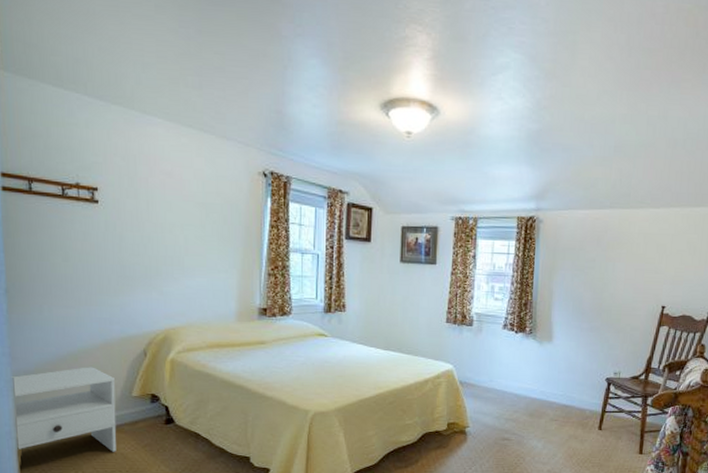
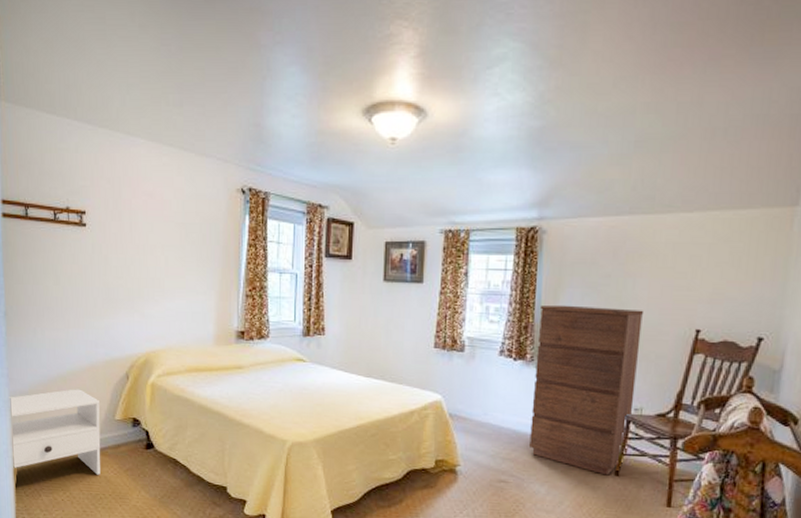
dresser: none [529,284,622,430] -> present [529,304,644,476]

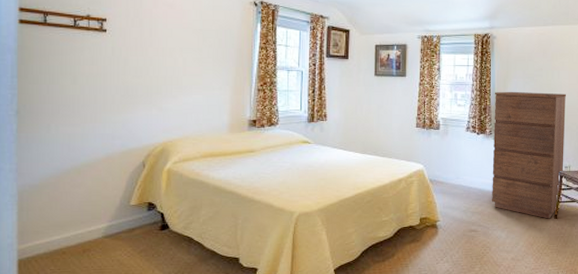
nightstand: present [9,389,101,475] -> none [16,179,114,262]

